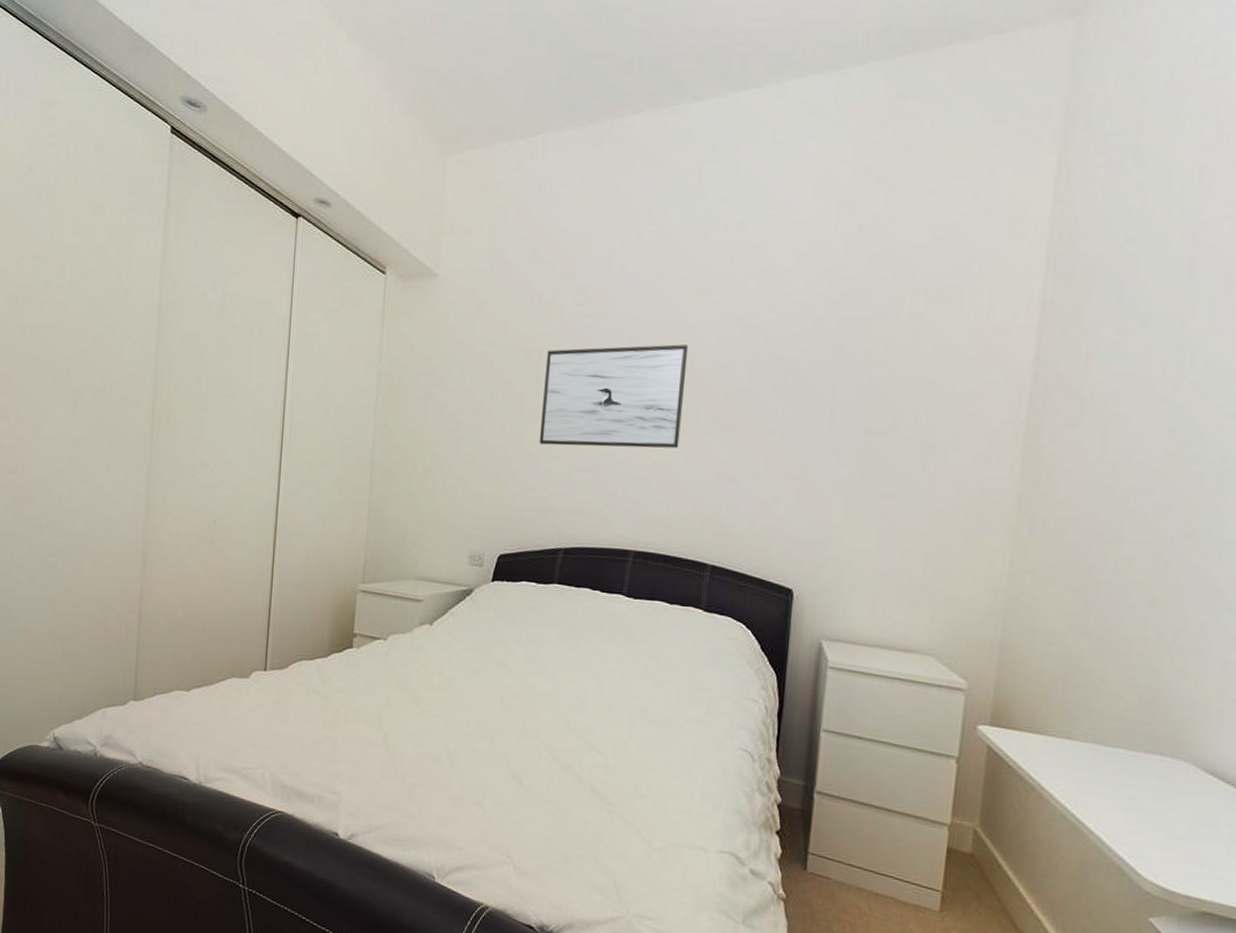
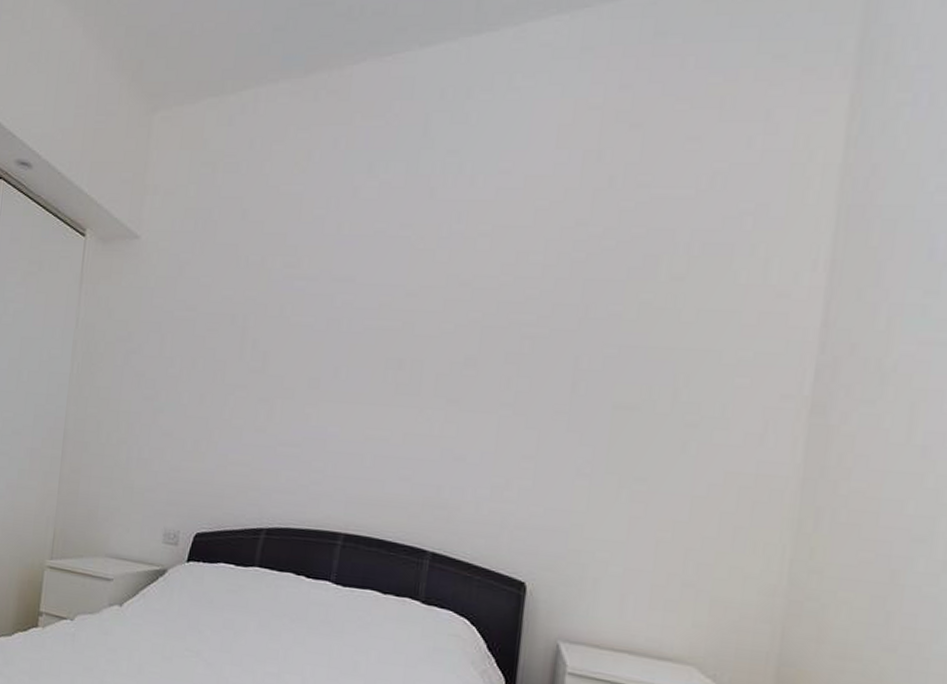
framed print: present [539,344,689,449] -> none [242,309,410,422]

